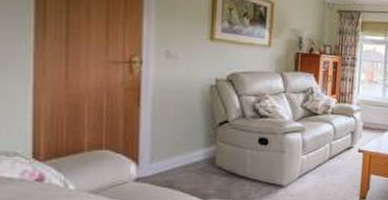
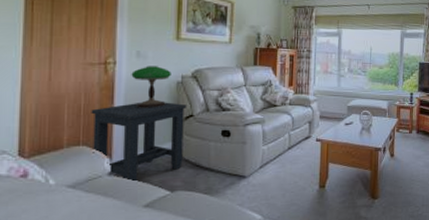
side table: none [114,105,222,187] -> present [91,102,187,181]
table lamp: none [159,67,204,113] -> present [131,66,171,108]

